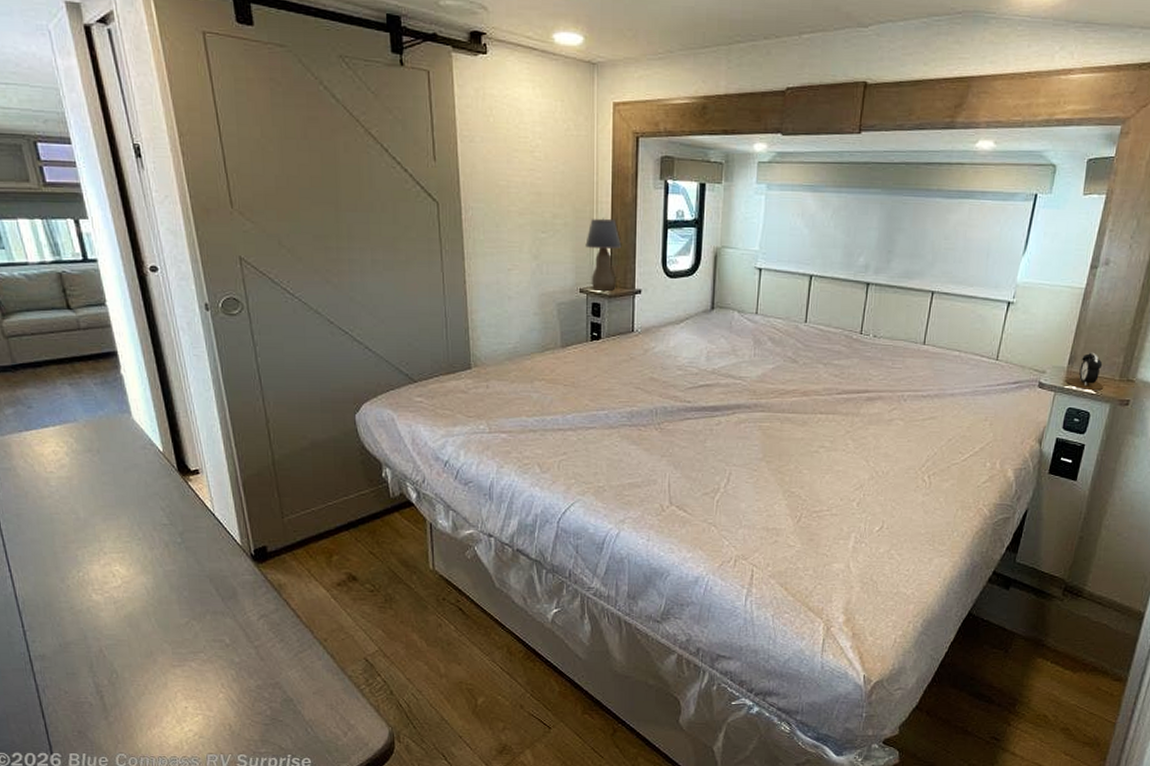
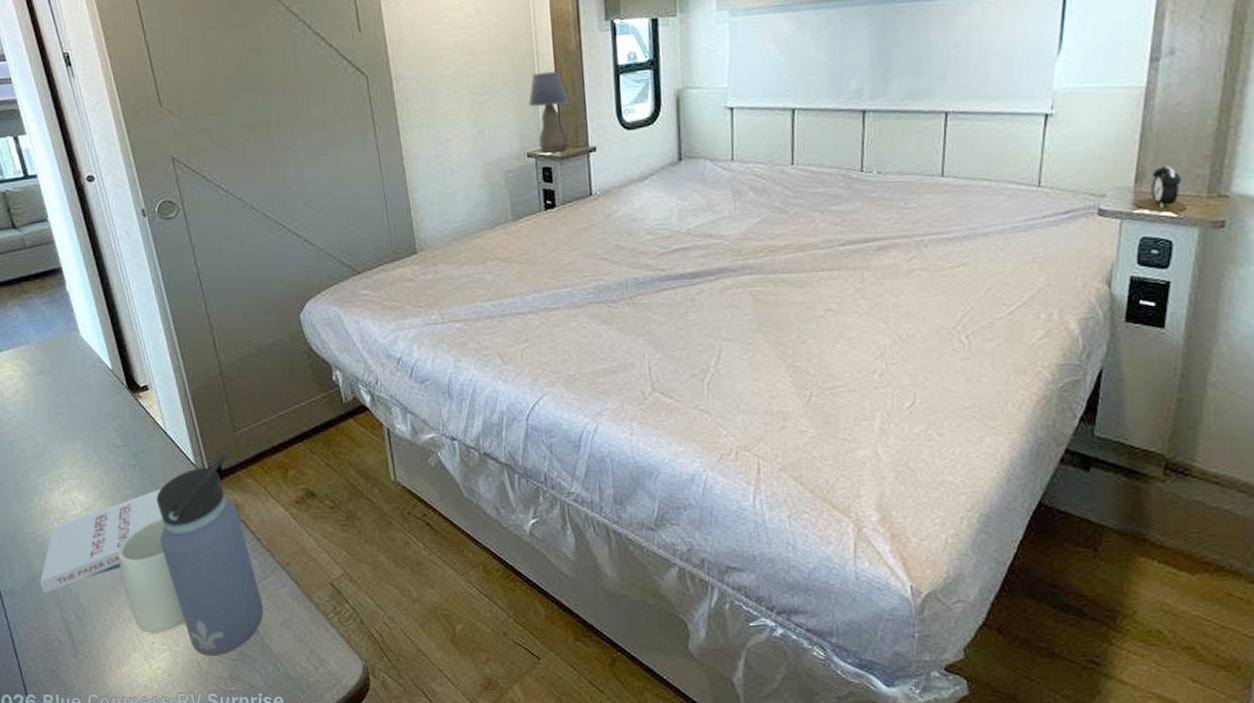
books: none [73,566,206,659] -> present [39,488,163,594]
mug: none [156,592,220,698] -> present [118,517,185,633]
water bottle: none [199,535,299,720] -> present [156,451,264,656]

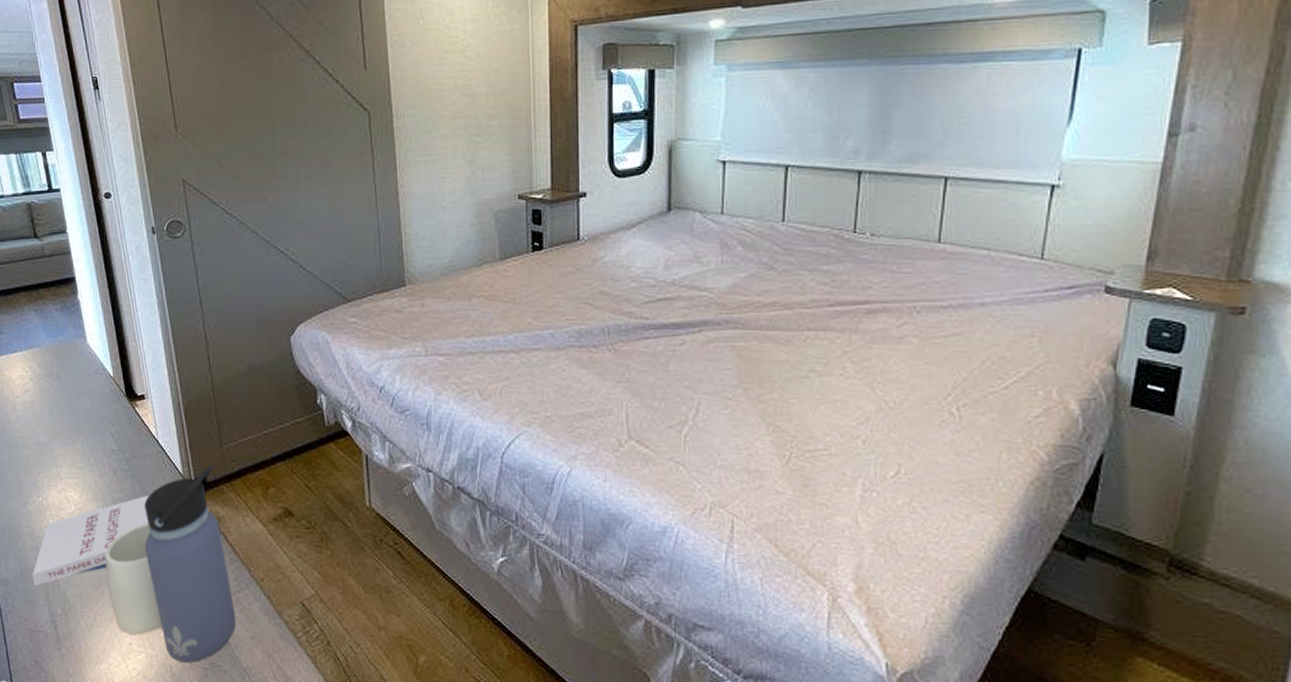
table lamp: present [529,71,570,154] -> none [523,116,563,197]
alarm clock: present [1133,165,1188,213] -> none [1144,245,1204,294]

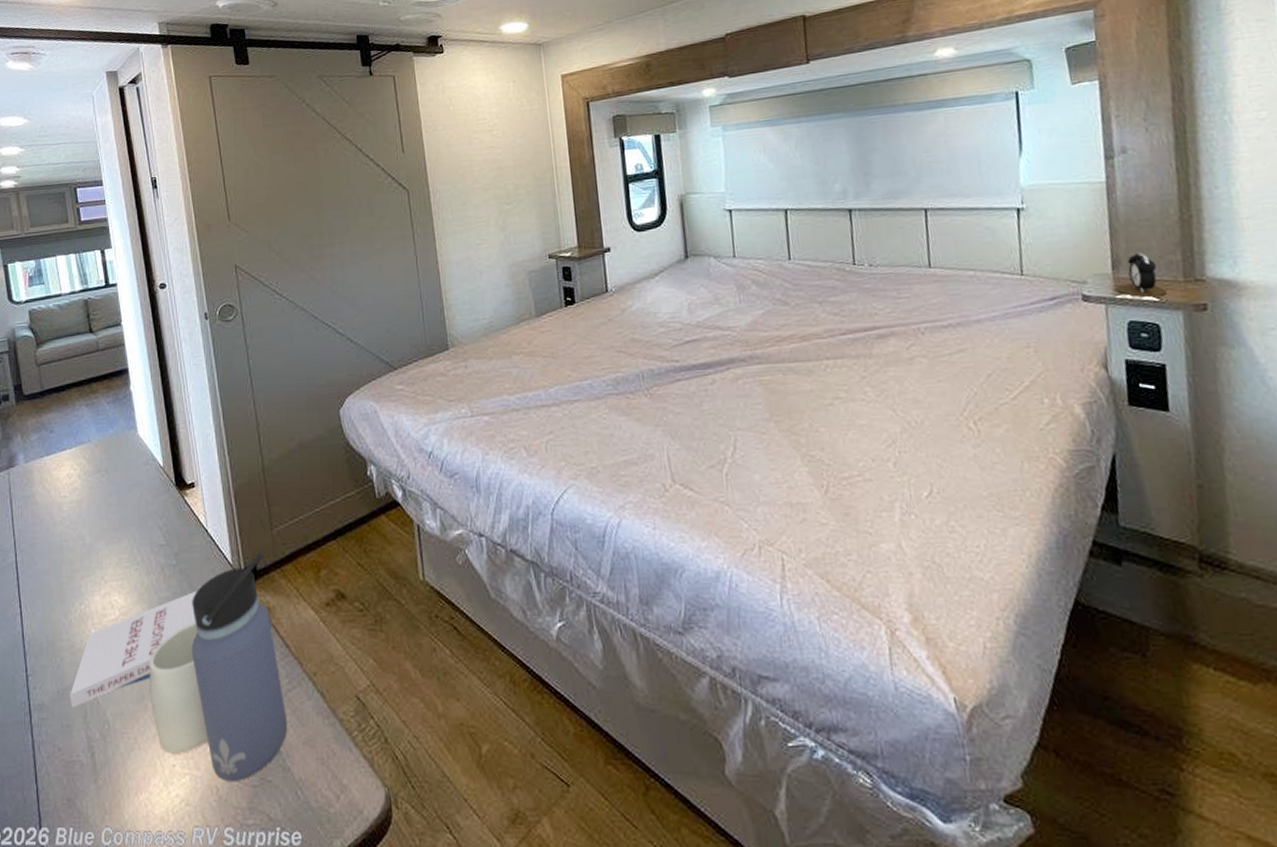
alarm clock: none [1144,245,1204,294] -> present [1114,252,1168,297]

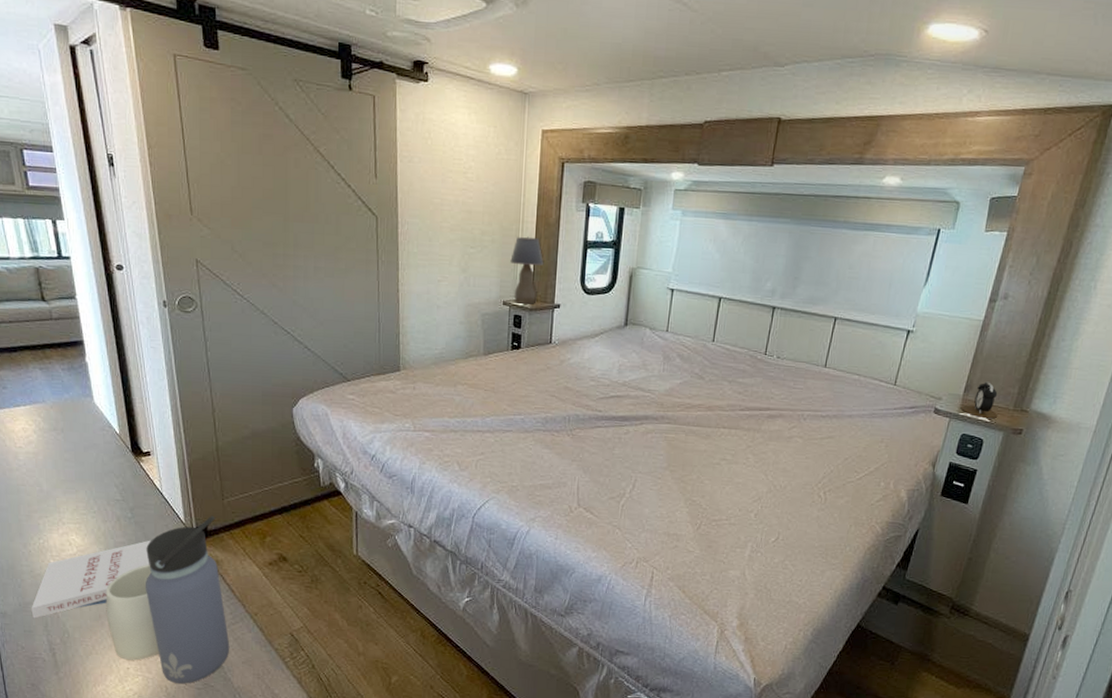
table lamp: none [549,182,586,255] -> present [510,236,544,305]

